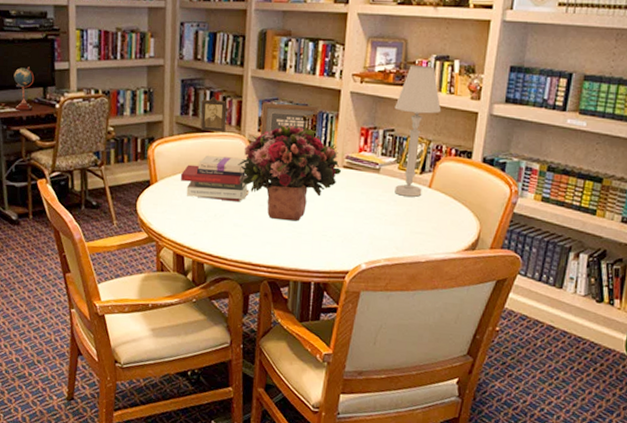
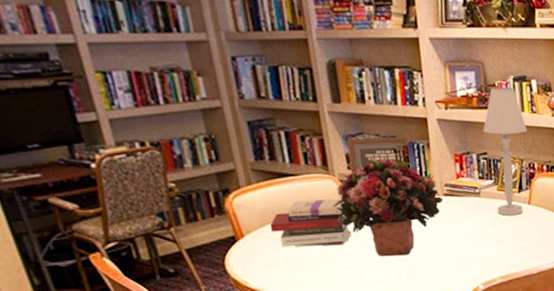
globe: present [13,67,35,111] -> none [20,122,59,176]
photo frame: present [200,97,227,132] -> none [276,137,312,175]

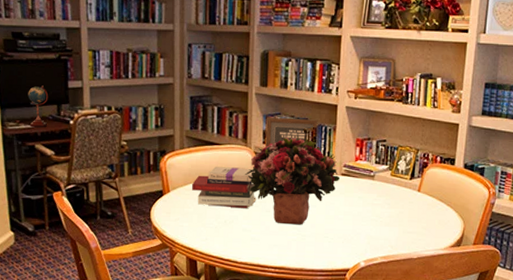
globe: none [20,122,59,176] -> present [28,85,49,127]
table lamp: present [483,87,528,216] -> none [386,83,427,200]

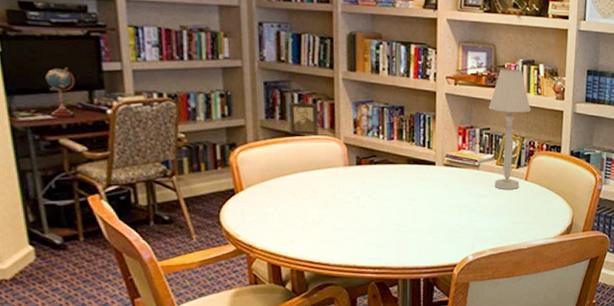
books: present [191,167,256,209] -> none [270,160,349,206]
photo frame: none [209,112,234,145] -> present [288,100,318,135]
bouquet: present [245,136,341,225] -> none [334,125,443,221]
picture frame: present [265,117,318,148] -> none [357,104,415,138]
table lamp: none [386,83,427,200] -> present [488,69,531,189]

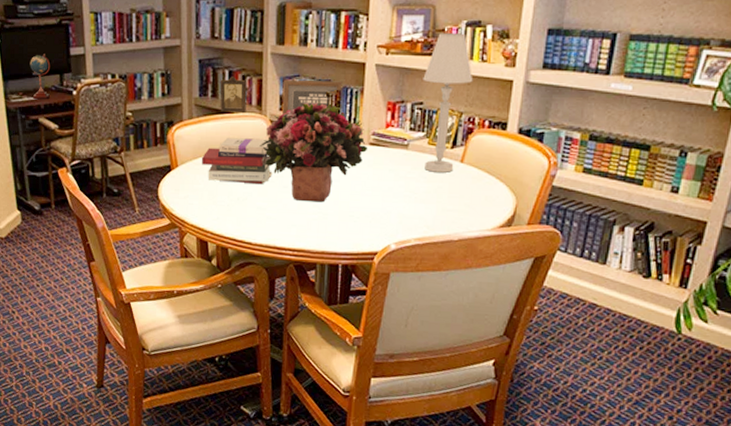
books: none [270,160,349,206] -> present [201,138,272,185]
bouquet: none [334,125,443,221] -> present [259,101,368,203]
picture frame: none [357,104,415,138] -> present [282,79,343,114]

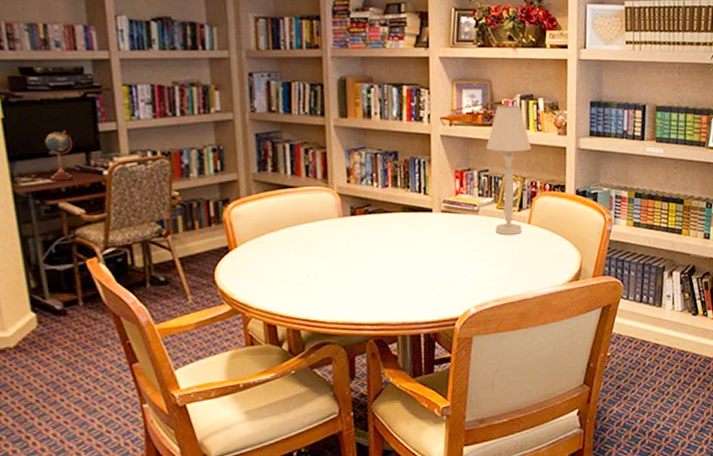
books: present [201,138,272,185] -> none [264,212,344,260]
photo frame: present [220,76,247,113] -> none [280,150,311,187]
bouquet: present [259,101,368,203] -> none [328,171,440,273]
picture frame: present [282,79,343,114] -> none [350,151,410,187]

